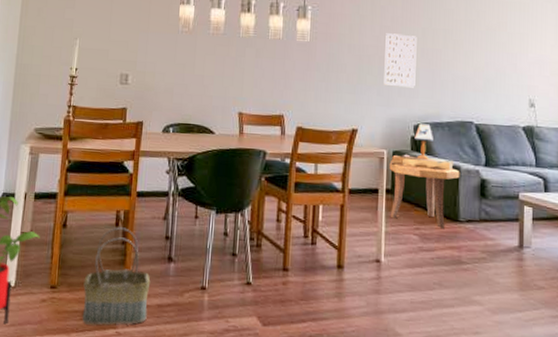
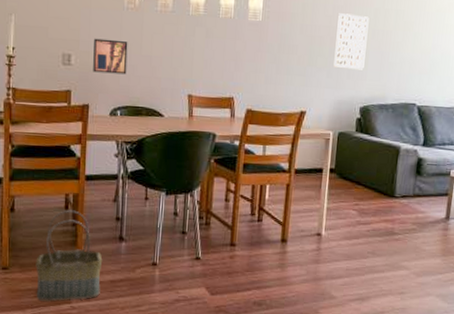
wall art: none [148,59,182,93] -> present [93,38,128,75]
table lamp: present [389,123,454,170] -> none [334,105,395,150]
side table: present [389,163,460,228] -> none [332,144,400,204]

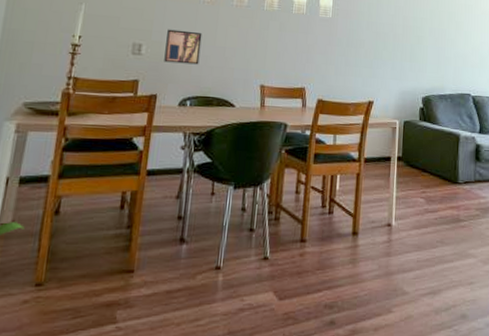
basket: present [36,210,103,301] -> none [74,210,159,323]
wall art: present [333,13,369,70] -> none [397,13,426,64]

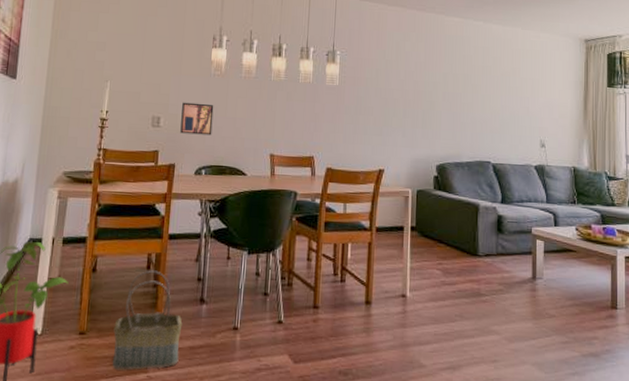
basket: none [74,210,159,323] -> present [112,270,183,370]

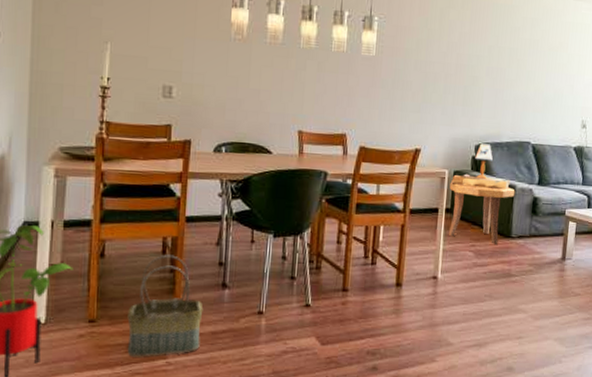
wall art: present [180,102,214,136] -> none [196,70,235,109]
table lamp: none [414,163,473,207] -> present [450,143,510,189]
side table: none [414,201,479,263] -> present [448,183,515,244]

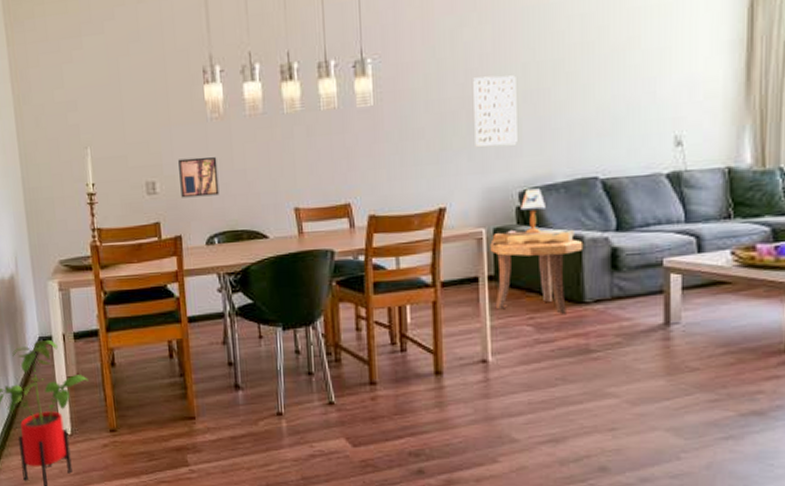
basket: present [127,254,204,357] -> none [145,358,221,465]
wall art: none [196,70,235,109] -> present [178,157,220,198]
wall art: none [448,50,483,108] -> present [473,75,517,147]

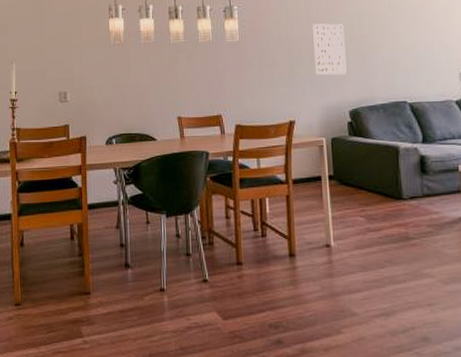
wall art: present [178,157,220,198] -> none [86,74,118,106]
table lamp: present [490,188,574,245] -> none [329,108,392,152]
side table: present [490,239,584,314] -> none [329,148,400,208]

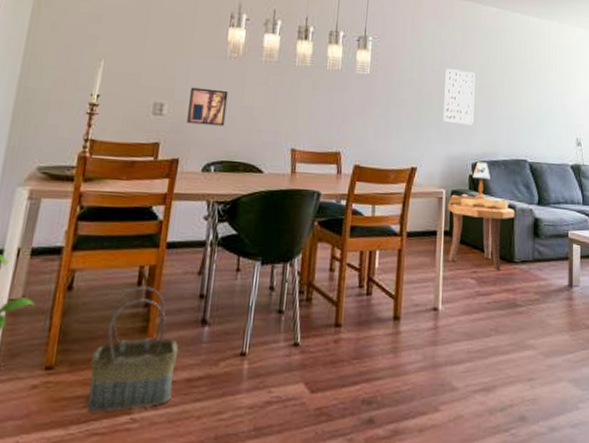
basket: none [46,240,111,337] -> present [86,286,179,413]
wall art: none [86,74,118,106] -> present [187,87,229,126]
table lamp: none [329,108,392,152] -> present [448,162,510,210]
side table: none [329,148,400,208] -> present [447,203,515,270]

